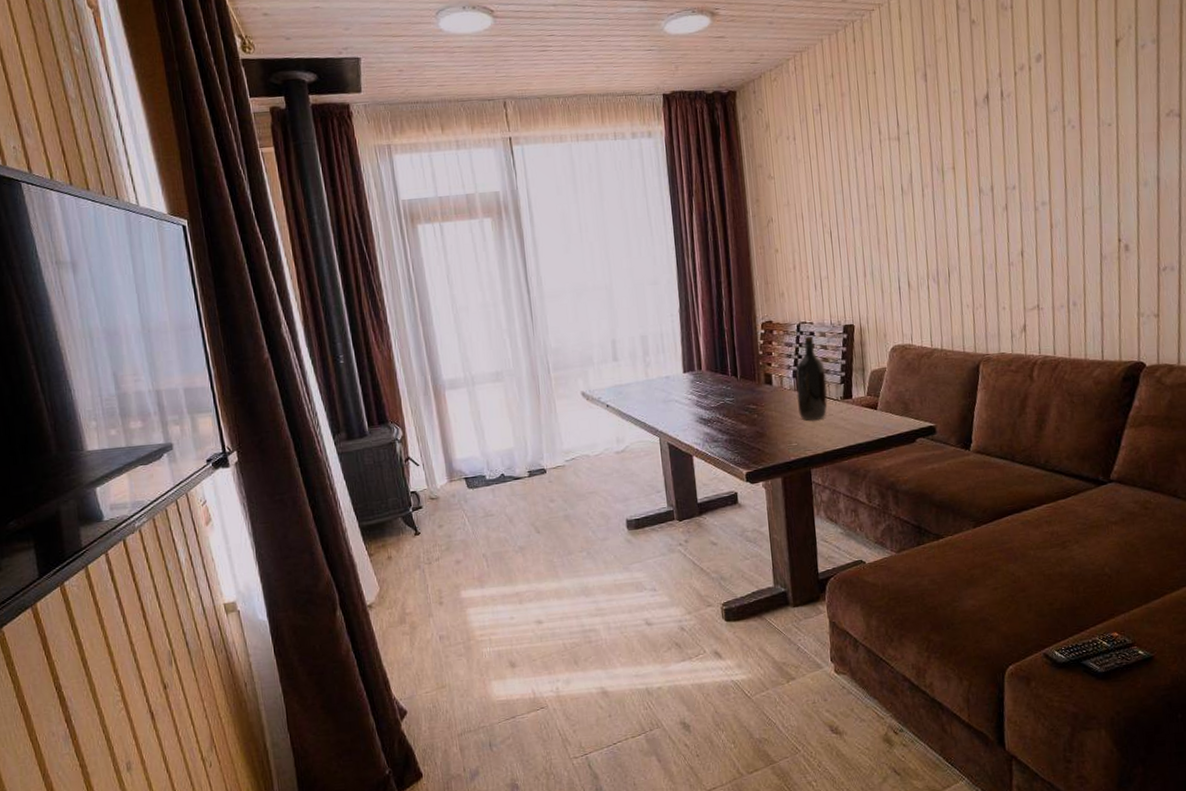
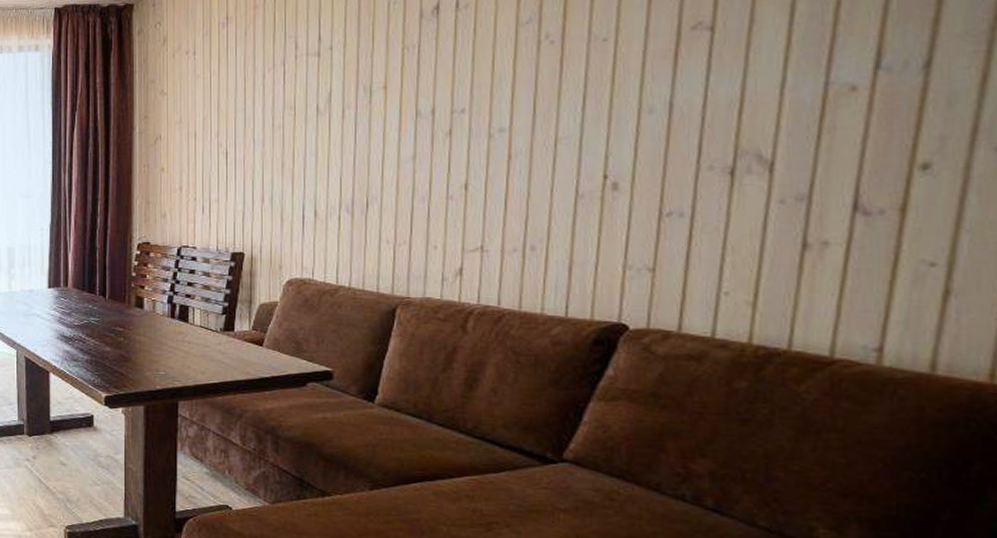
wine bottle: present [796,335,828,421] -> none [170,261,206,350]

